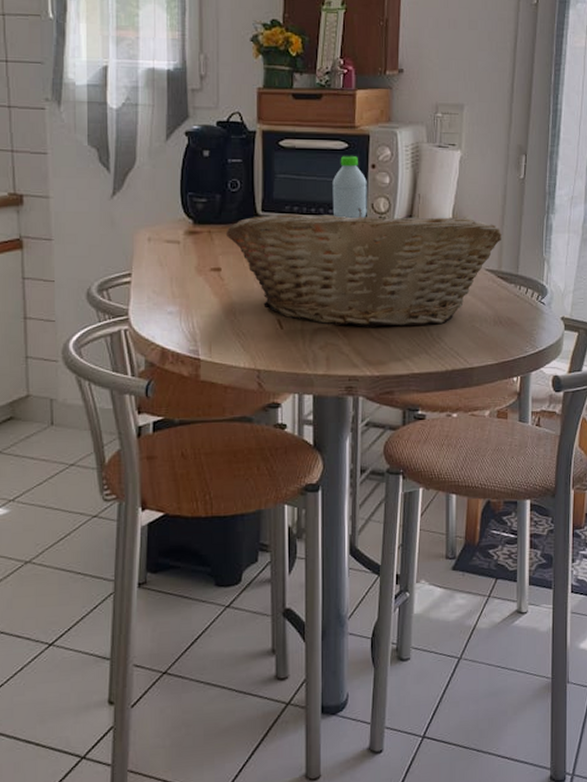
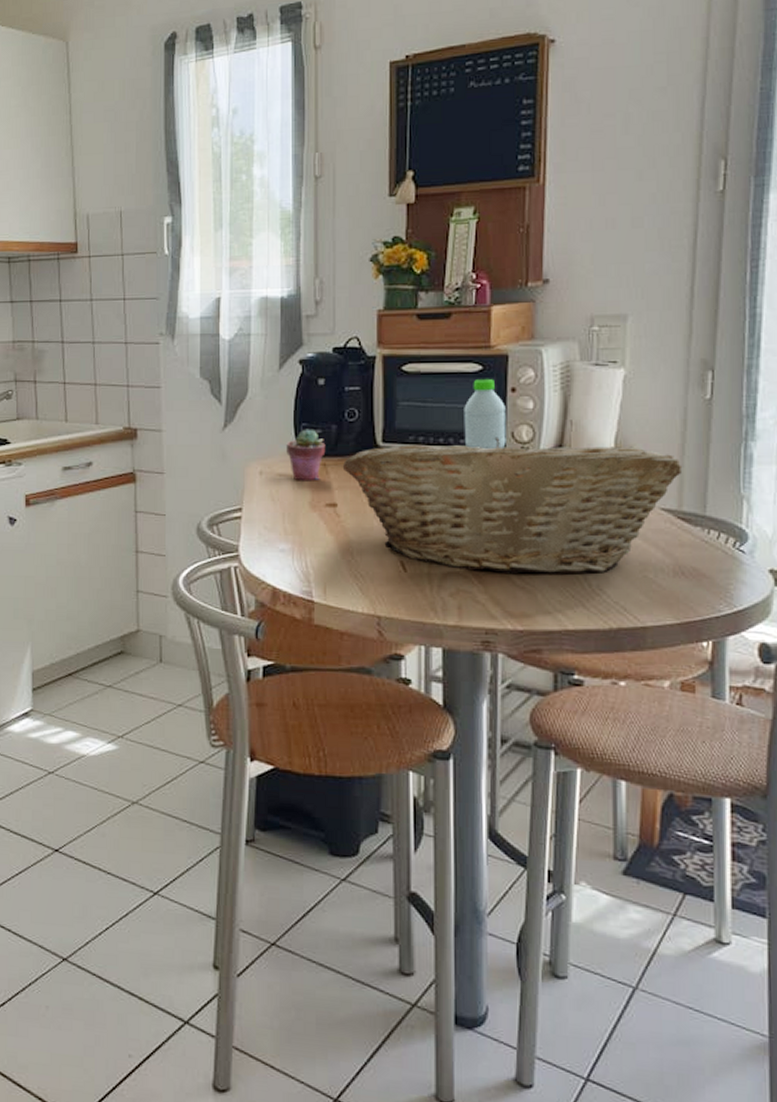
potted succulent: none [174,198,211,247] -> present [286,429,326,481]

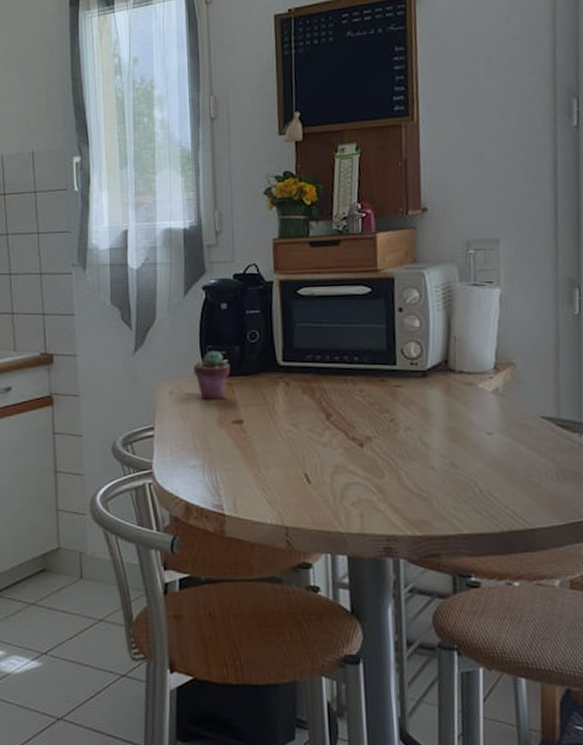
fruit basket: present [342,436,681,575] -> none [246,353,558,483]
water bottle: present [464,378,506,450] -> none [356,299,397,366]

